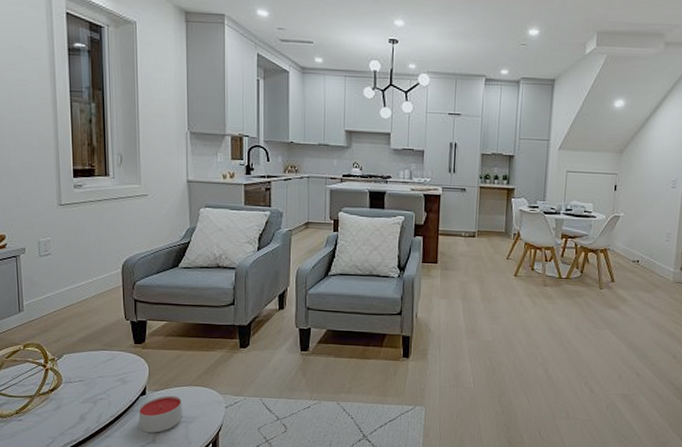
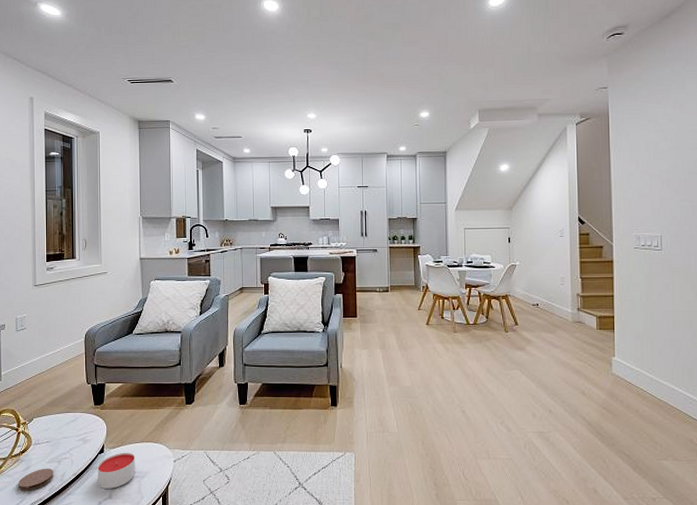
coaster: none [48,408,89,431] -> present [18,468,54,491]

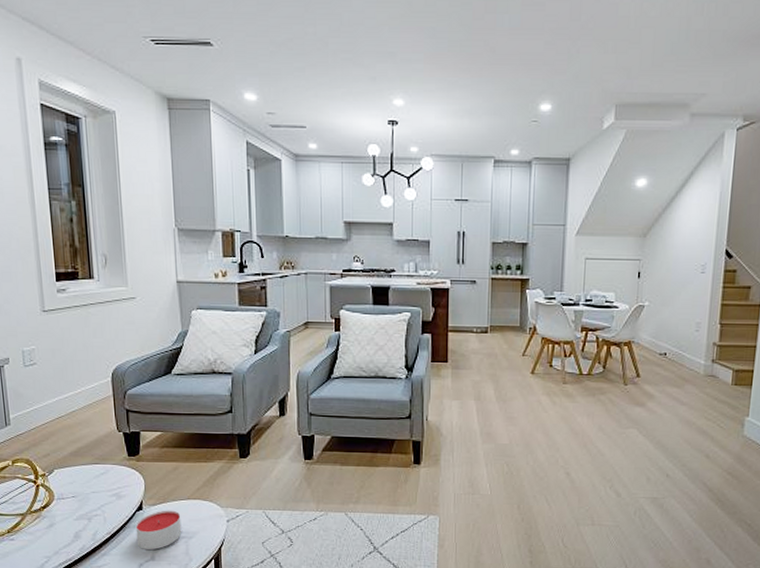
coaster: present [18,468,54,491] -> none [41,525,84,550]

